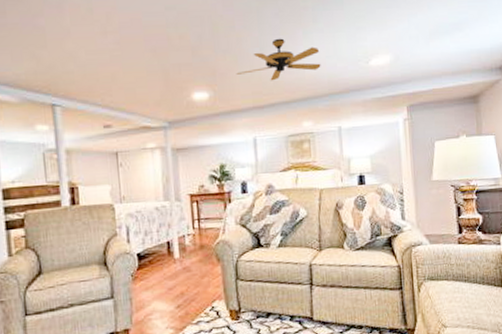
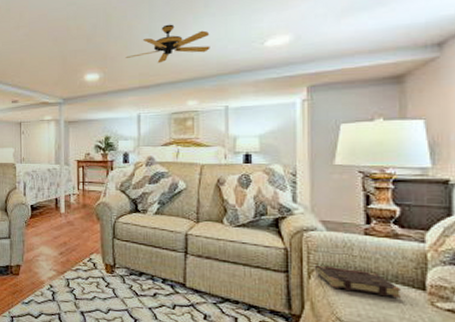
book: none [423,277,488,298] -> present [315,265,402,298]

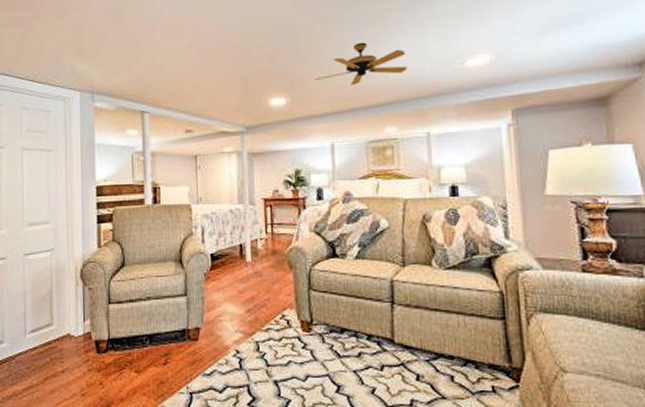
book: present [315,265,402,298] -> none [534,308,626,341]

